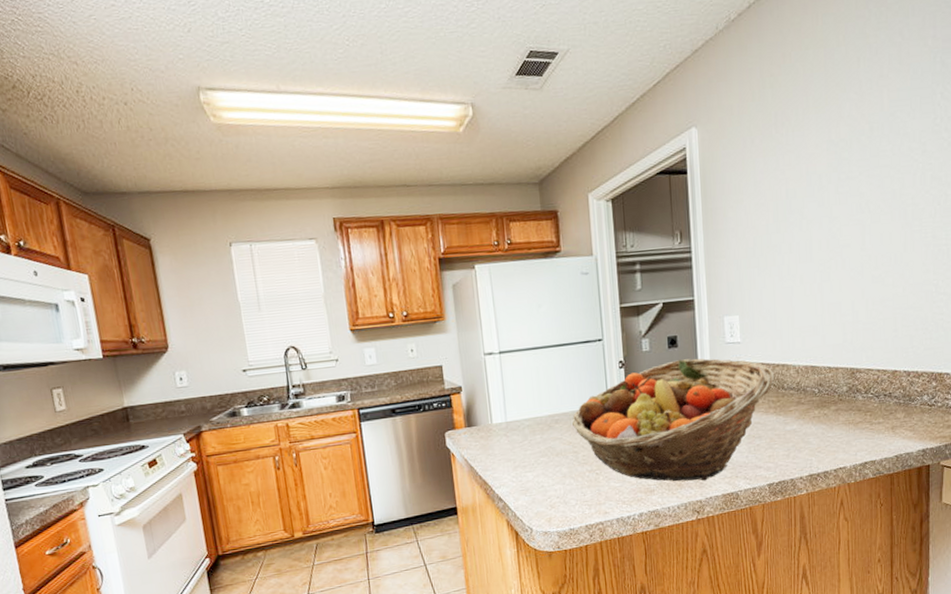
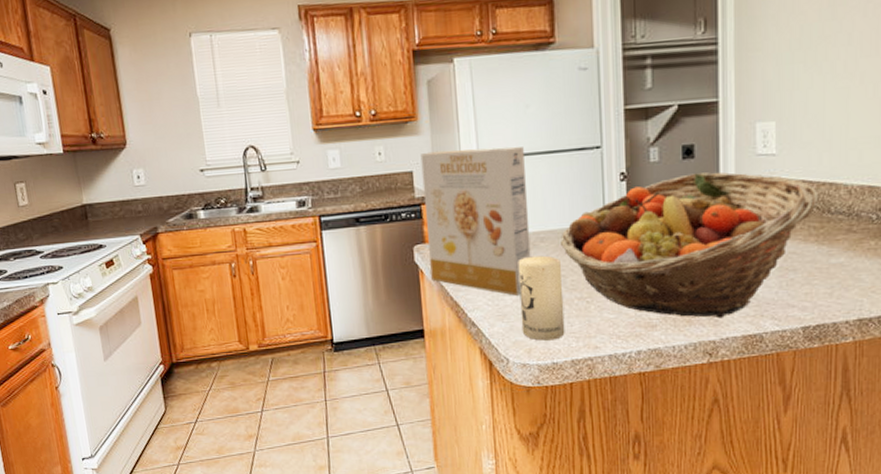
cereal box: none [448,341,548,472] -> present [420,146,531,296]
candle: none [537,435,579,510] -> present [518,255,565,341]

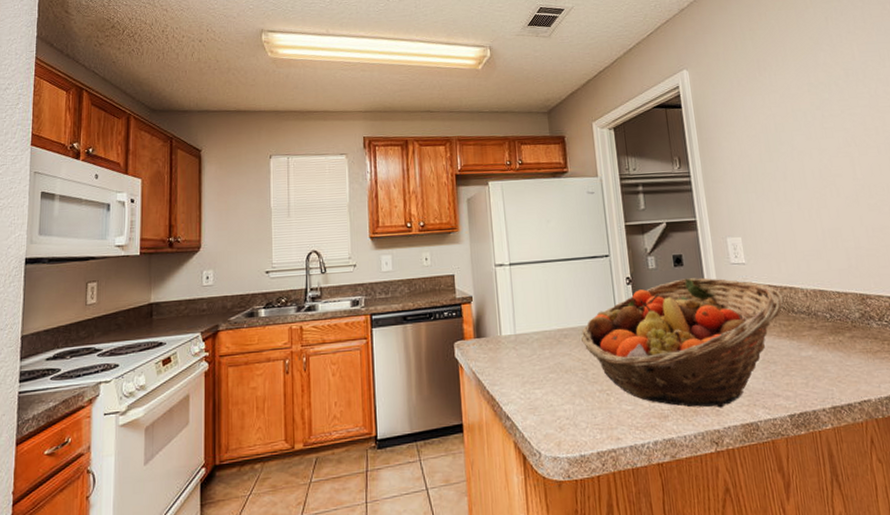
cereal box: present [420,146,531,296] -> none [461,254,557,389]
candle: present [518,255,565,341] -> none [546,350,590,433]

